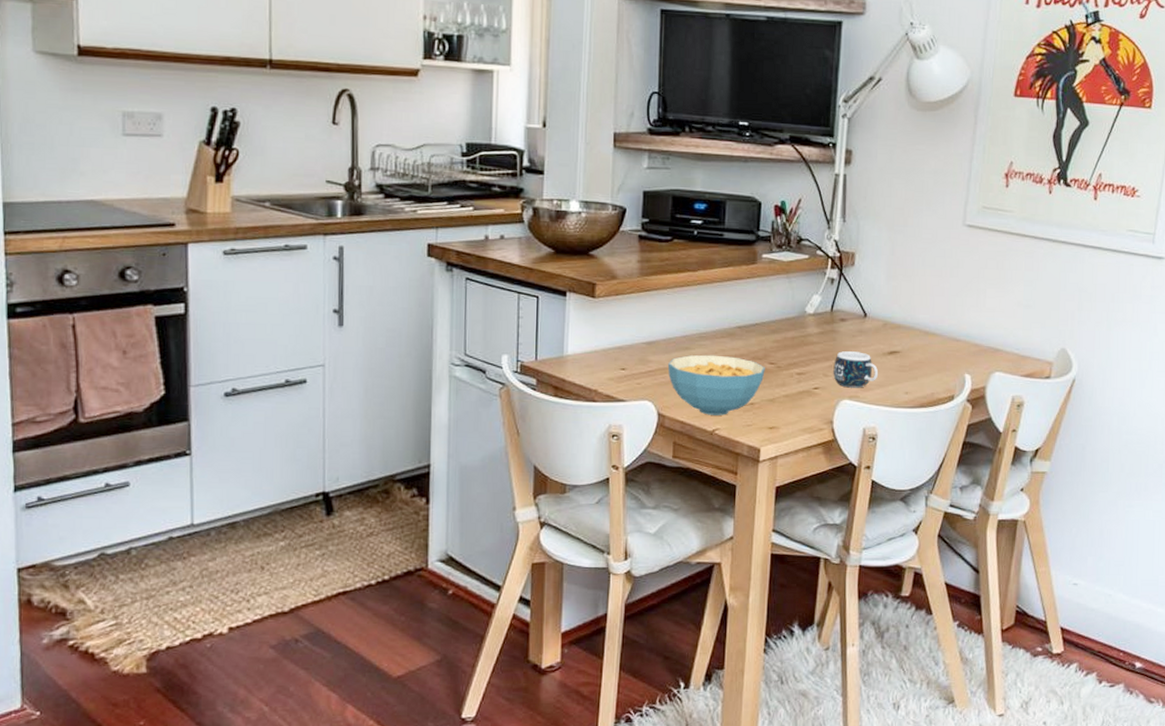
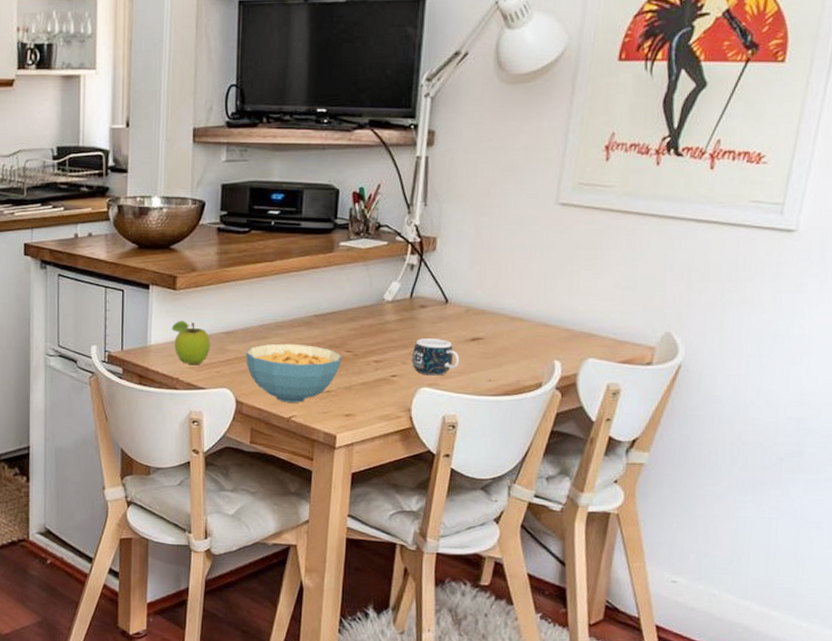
fruit: none [590,329,631,376] -> present [171,320,210,364]

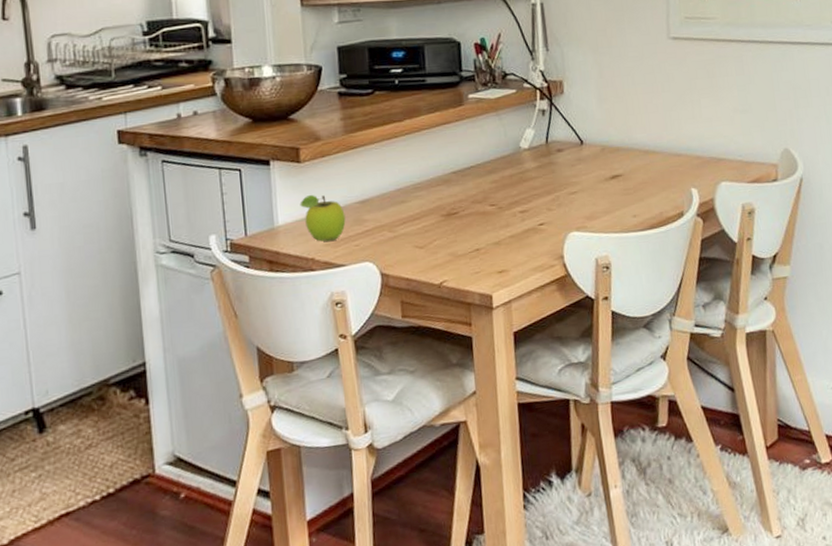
cereal bowl: present [245,343,342,403] -> none [384,203,487,268]
mug: present [412,338,460,376] -> none [556,180,604,219]

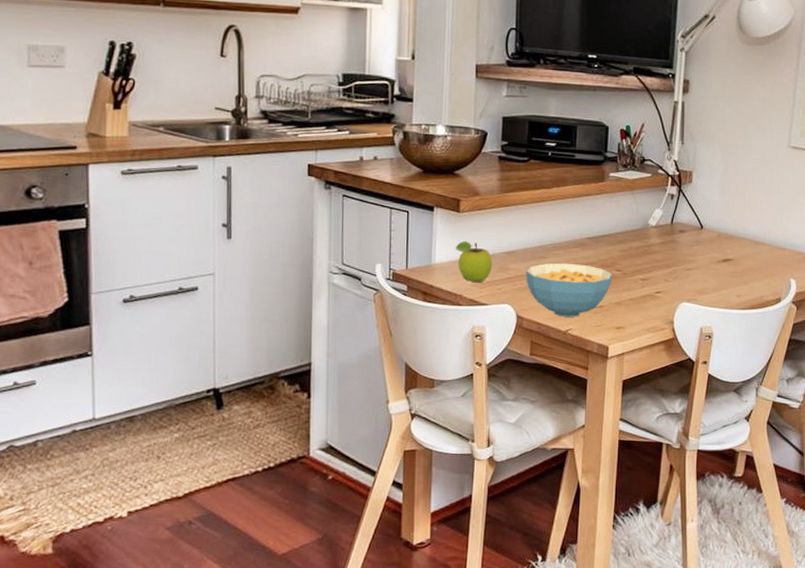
cereal bowl: none [384,203,487,268] -> present [525,263,613,317]

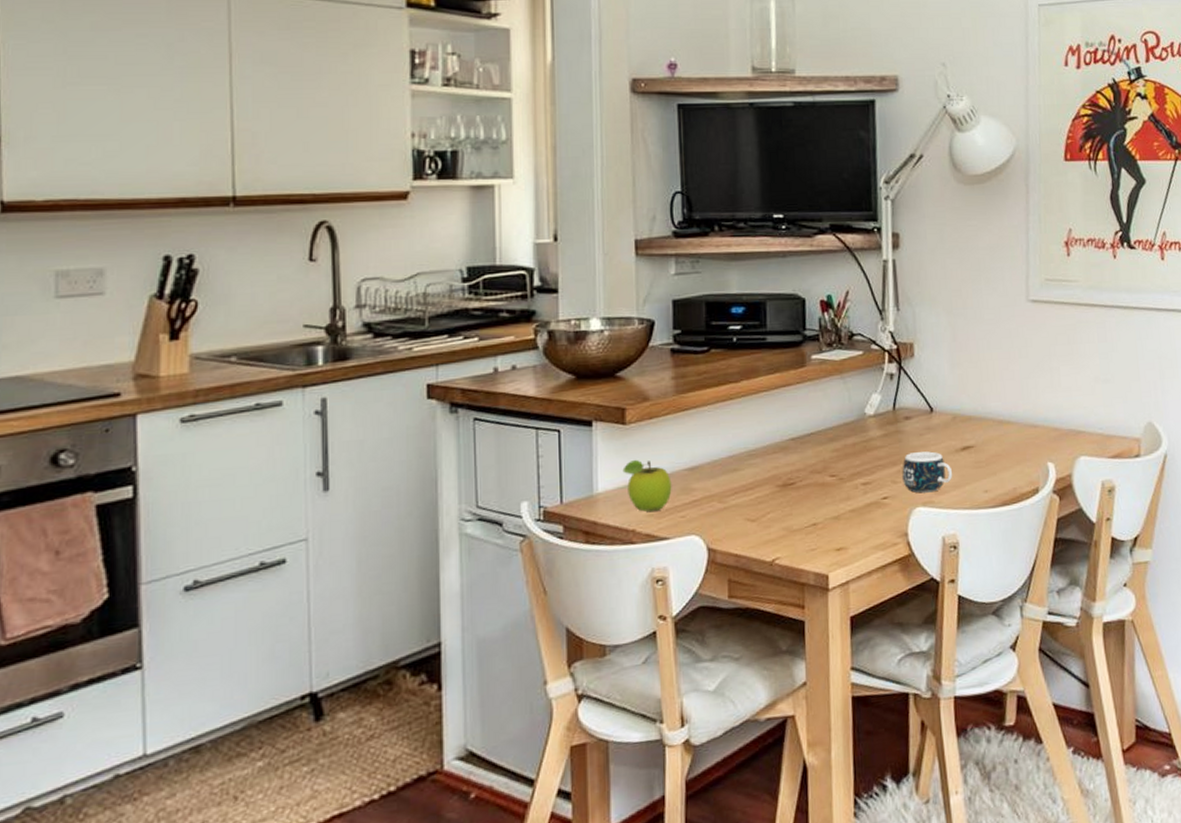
cereal bowl: present [525,263,613,317] -> none [714,473,826,543]
mug: none [673,259,714,292] -> present [902,451,953,493]

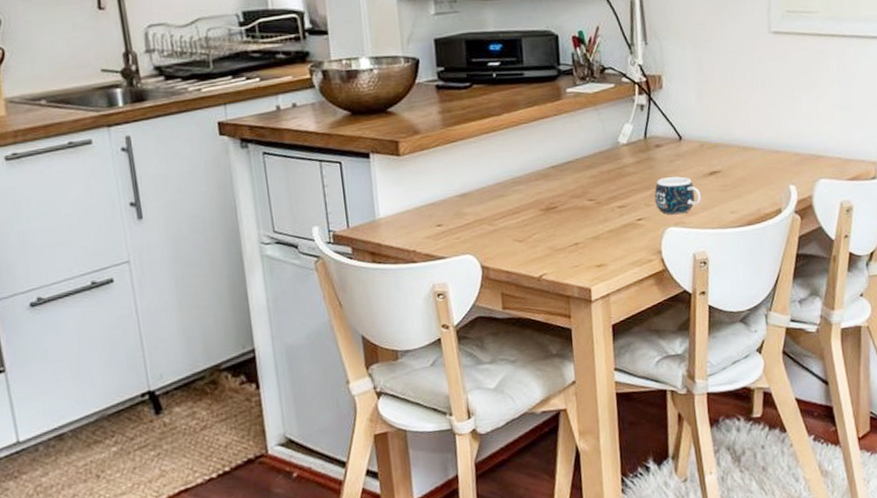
fruit: present [622,459,672,512] -> none [400,187,446,234]

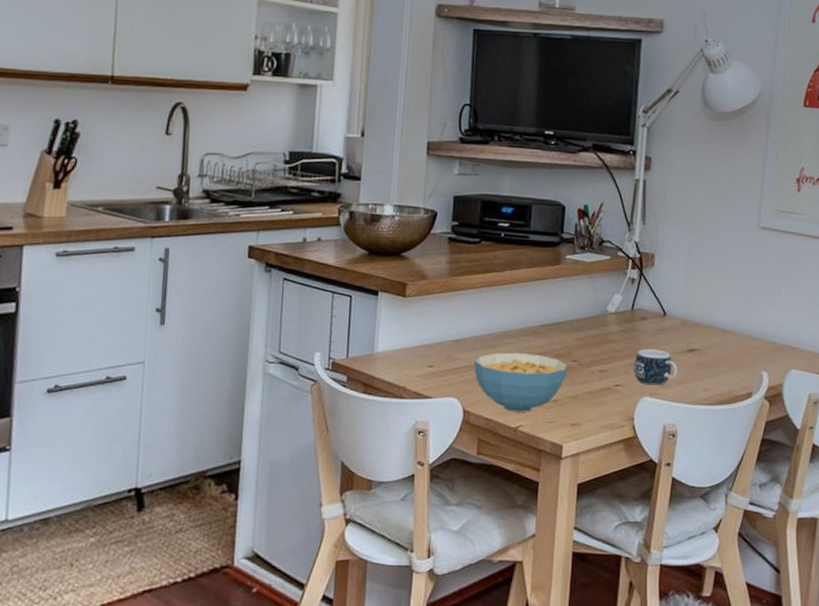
cereal bowl: none [484,198,586,261] -> present [473,352,568,412]

